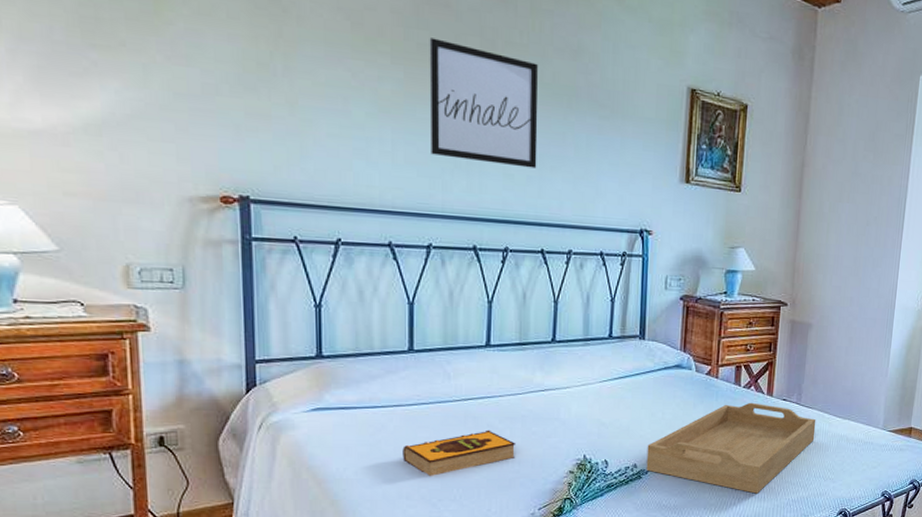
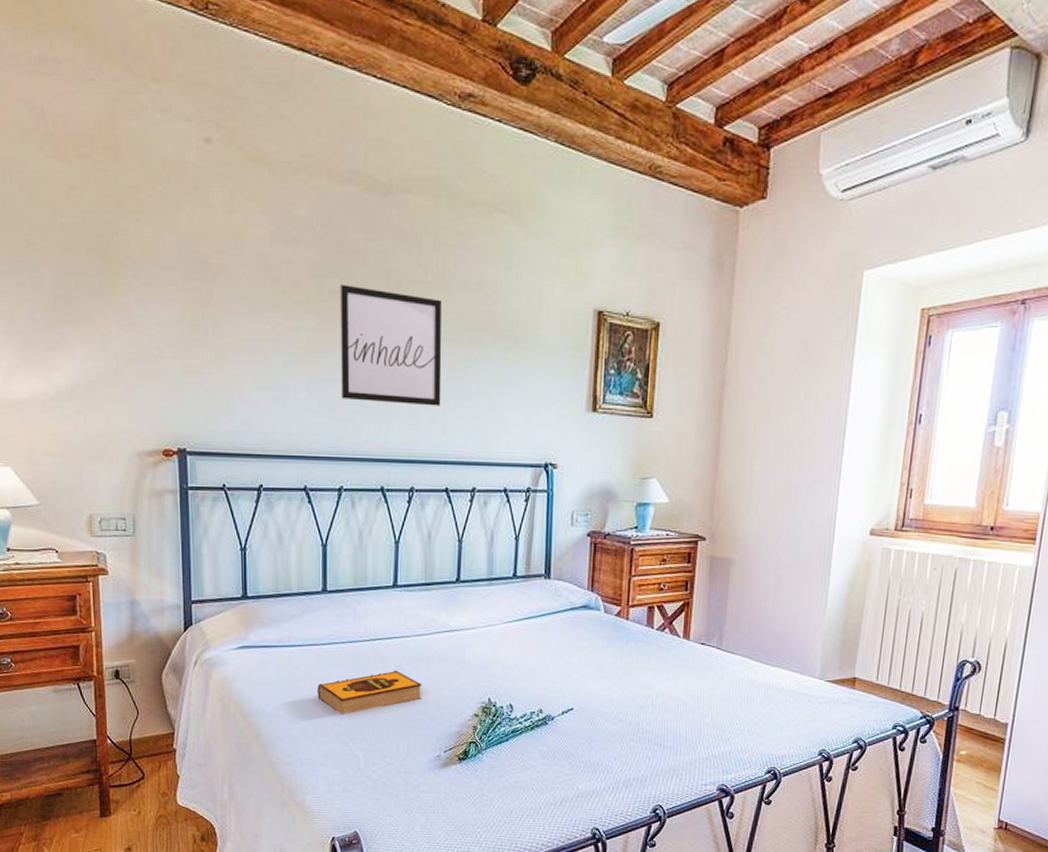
serving tray: present [646,402,816,494] -> none [552,646,740,746]

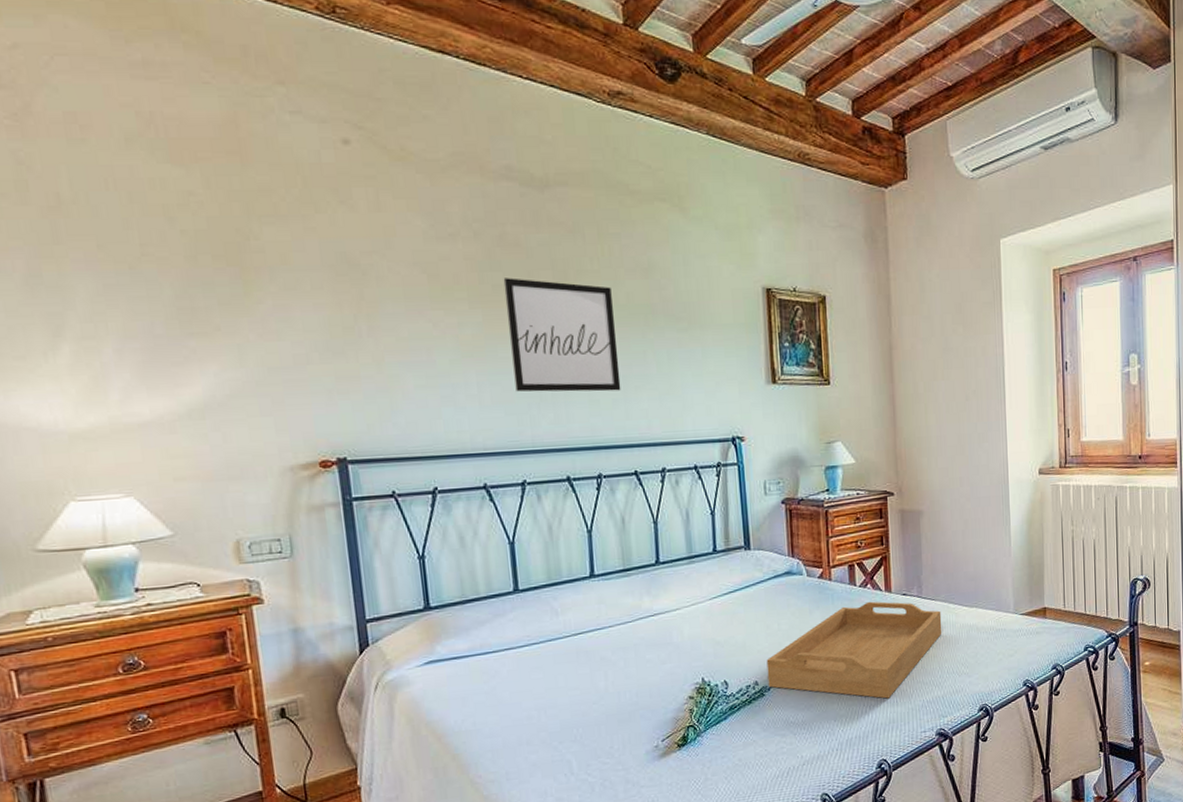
hardback book: present [317,670,423,714] -> none [518,663,632,718]
serving tray: none [552,646,740,746] -> present [766,601,942,699]

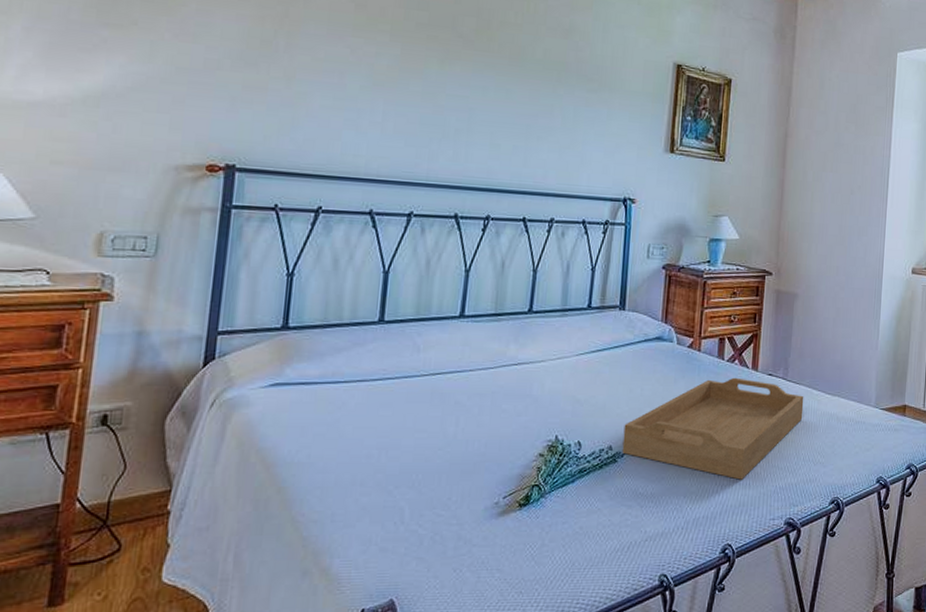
wall art: present [503,278,621,392] -> none [420,18,530,139]

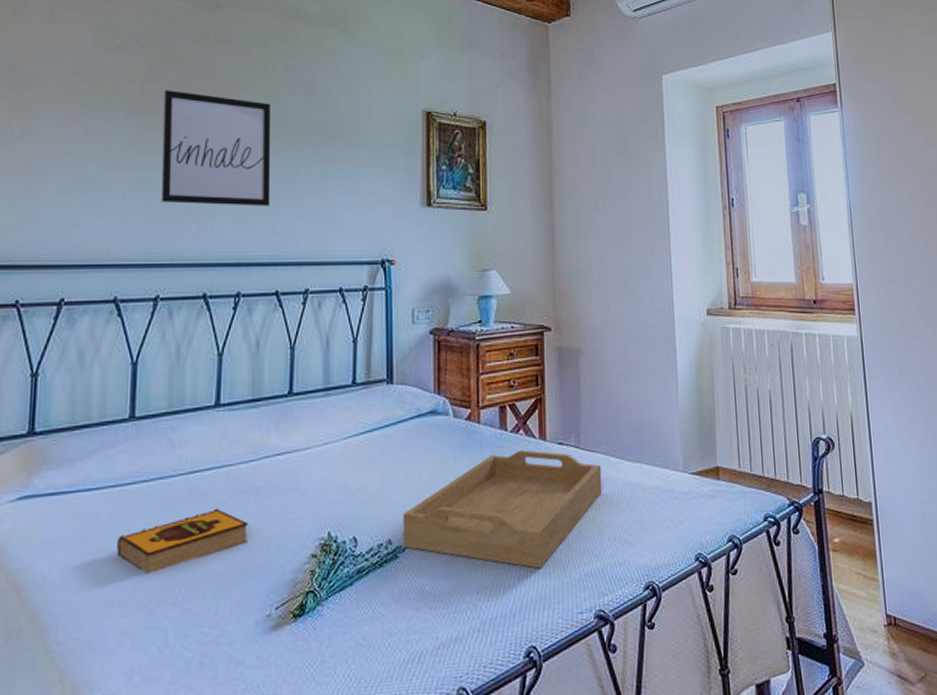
hardback book: none [361,407,484,459] -> present [117,508,249,573]
wall art: none [420,18,530,139] -> present [161,90,271,206]

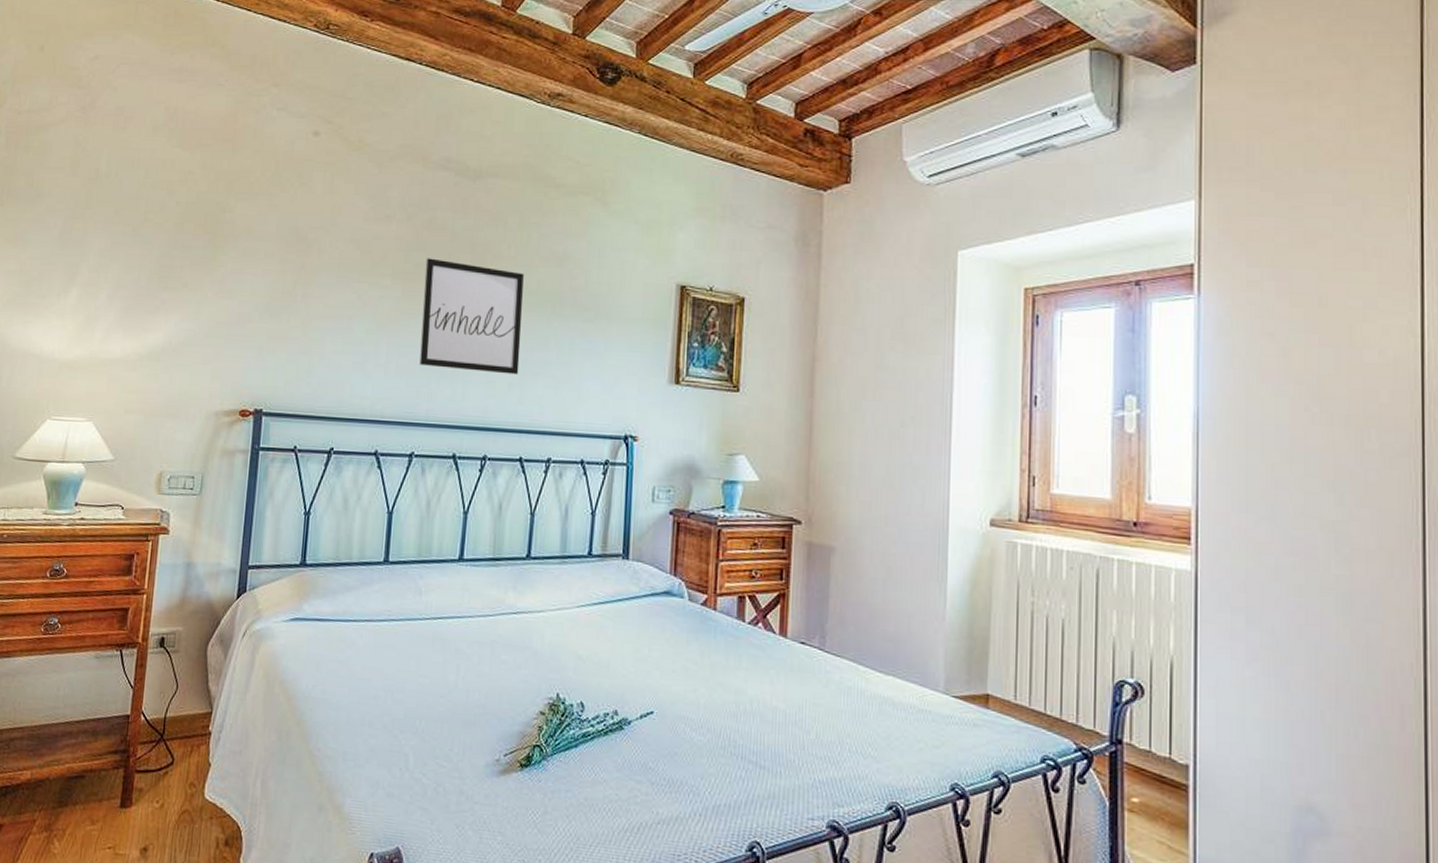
hardback book: present [117,508,249,573] -> none [369,654,484,703]
serving tray: present [403,449,603,569] -> none [629,643,848,766]

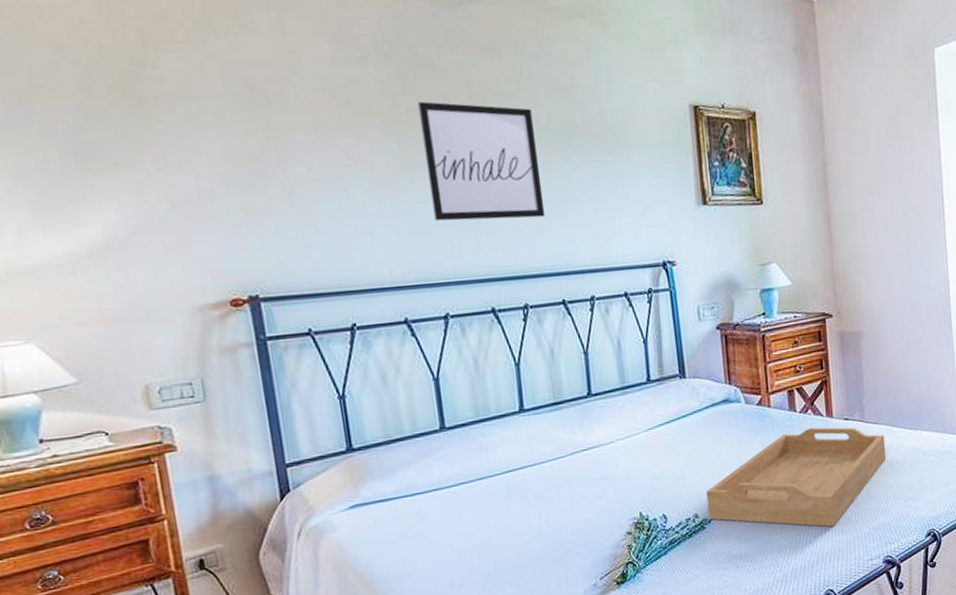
serving tray: none [629,643,848,766] -> present [706,427,887,527]

